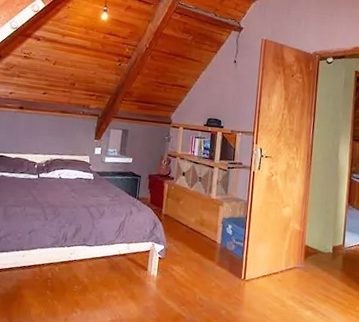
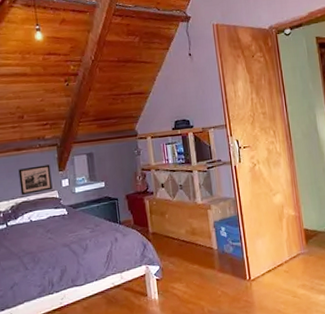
picture frame: none [57,129,88,155] -> present [18,164,53,196]

